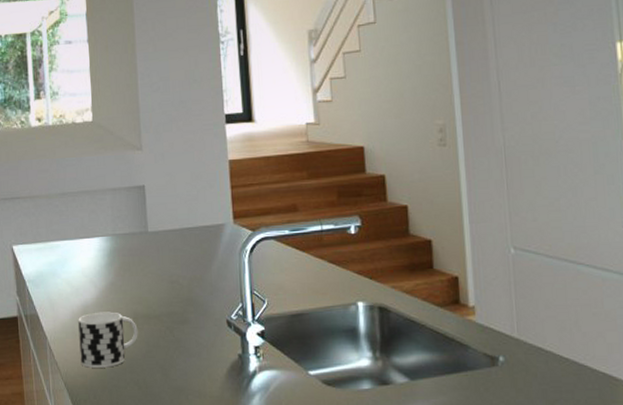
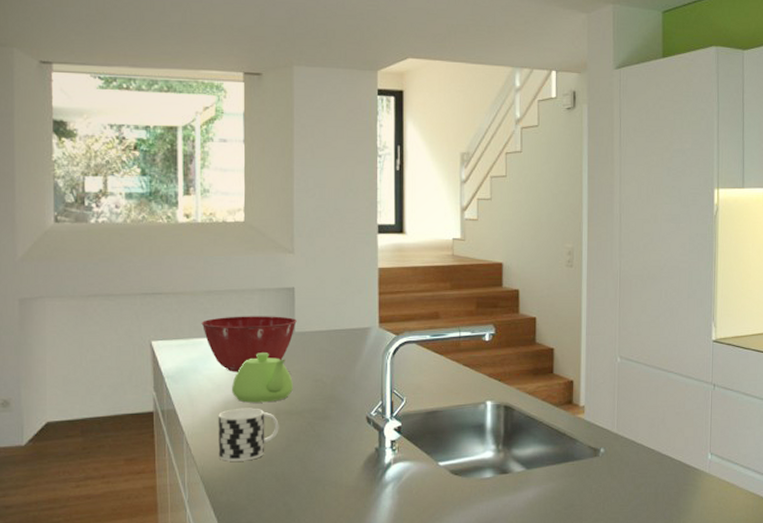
mixing bowl: none [57,215,149,275] -> present [201,316,297,372]
teapot: none [90,254,150,307] -> present [232,353,293,403]

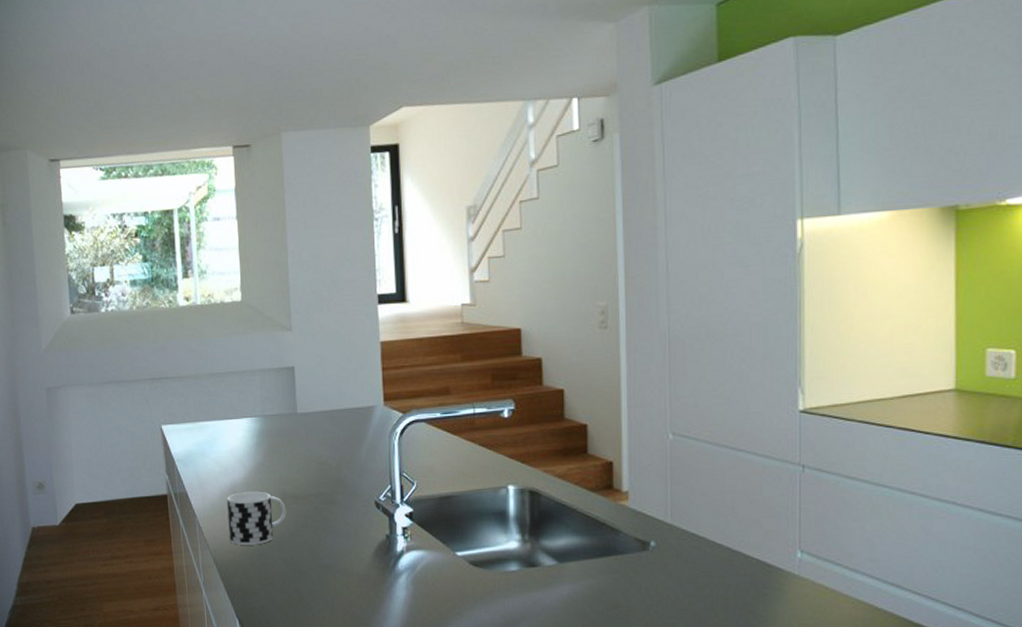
mixing bowl: present [201,316,297,372] -> none [206,397,298,455]
teapot: present [232,353,293,403] -> none [238,435,298,486]

